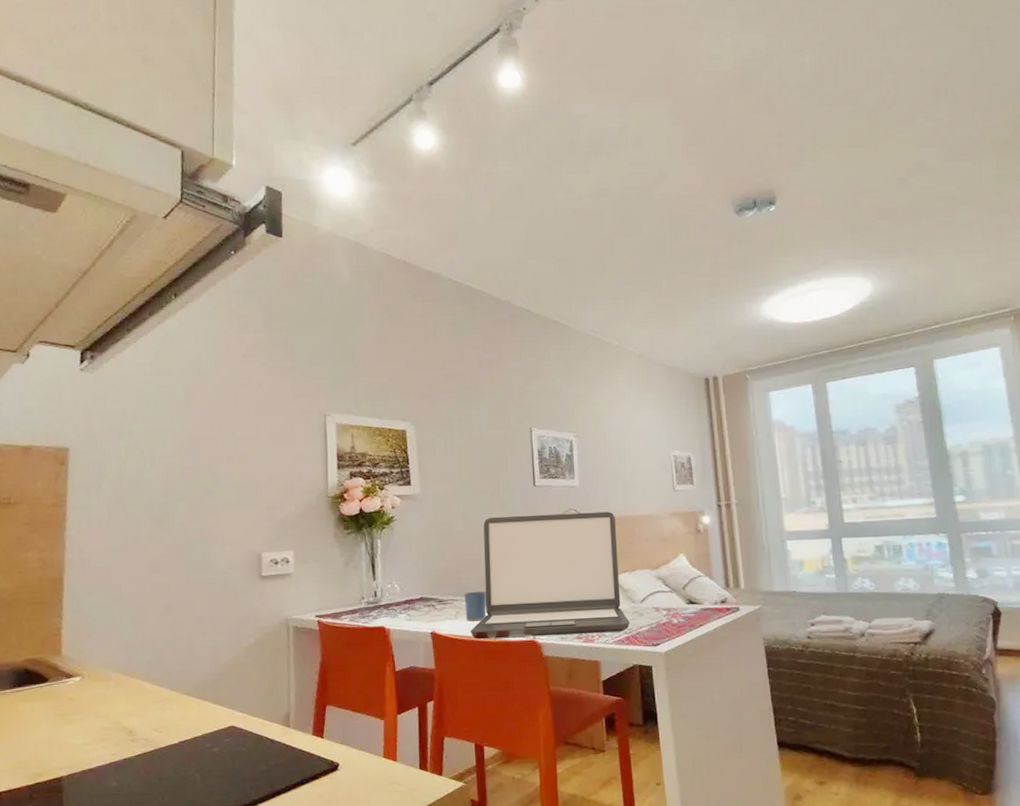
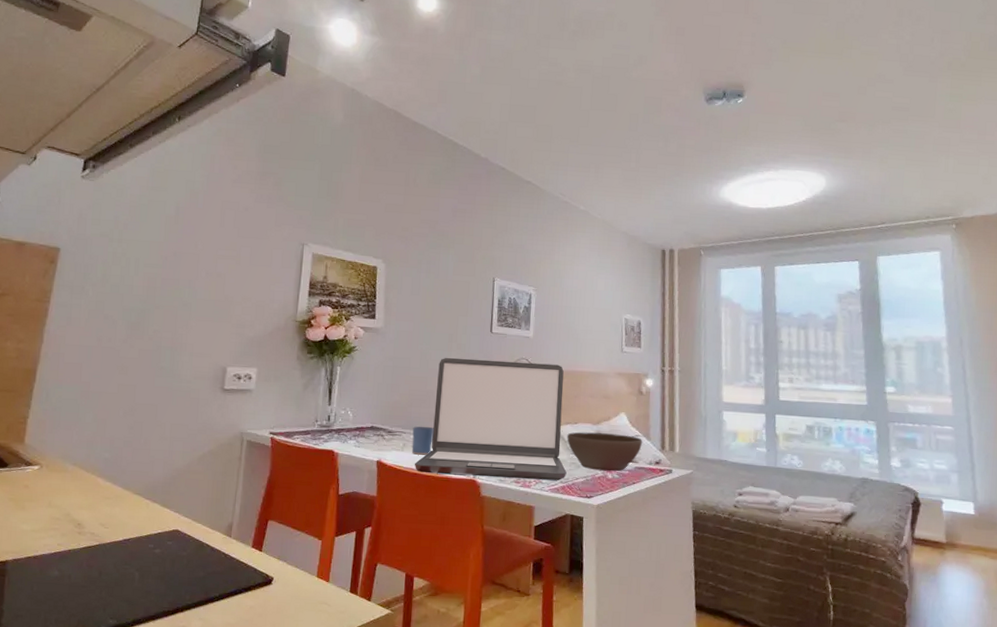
bowl: none [626,576,705,617] -> present [567,432,642,472]

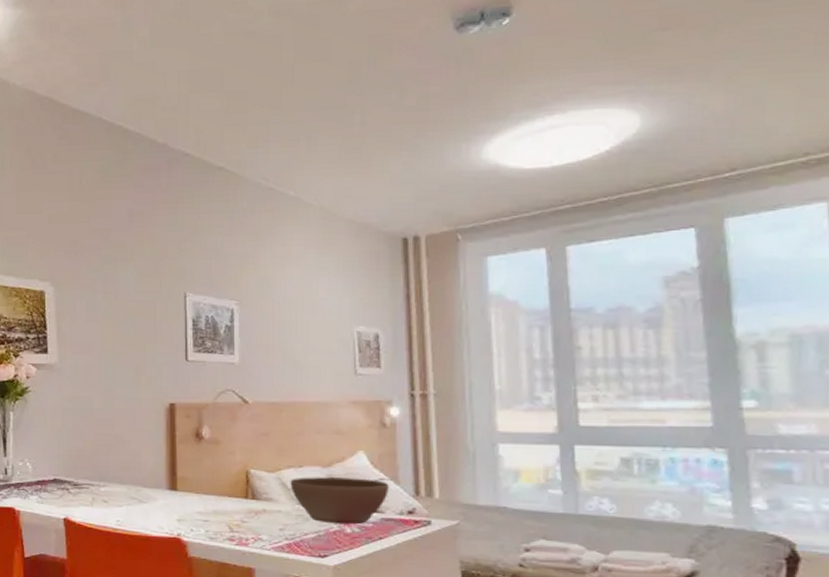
mug: present [411,426,434,455] -> none [102,476,127,511]
laptop: present [414,357,567,480] -> none [106,393,292,537]

